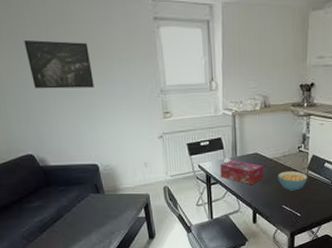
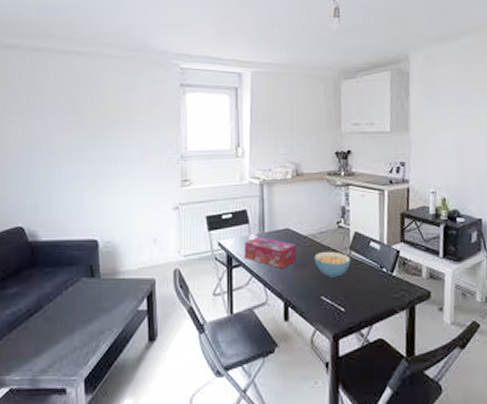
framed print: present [24,39,94,89] -> none [41,103,109,154]

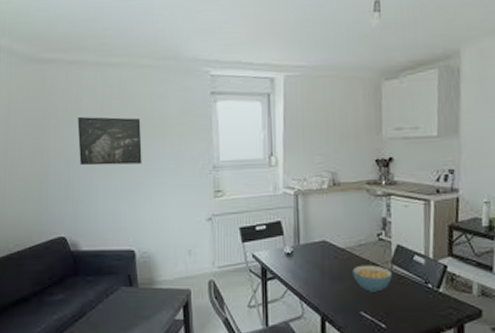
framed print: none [41,103,109,154] -> present [77,116,142,166]
tissue box: present [244,236,296,269] -> none [278,248,334,283]

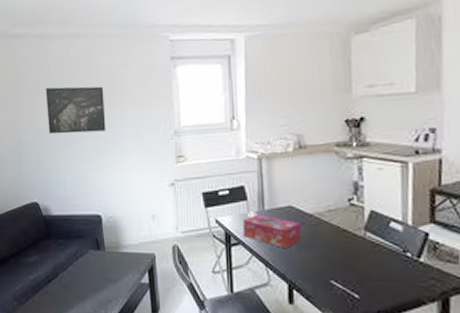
tissue box: none [278,248,334,283] -> present [242,213,301,249]
cereal bowl: present [352,265,393,292] -> none [321,231,367,260]

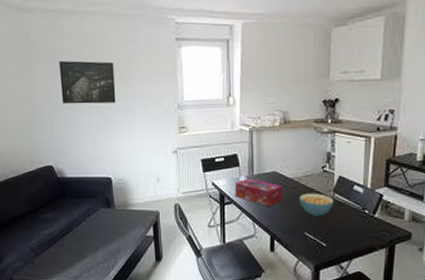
cereal bowl: none [321,231,367,260] -> present [299,193,335,216]

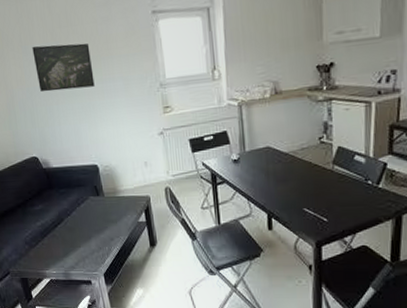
tissue box: present [235,178,282,207] -> none [226,155,278,185]
cereal bowl: present [299,193,335,216] -> none [296,166,334,191]

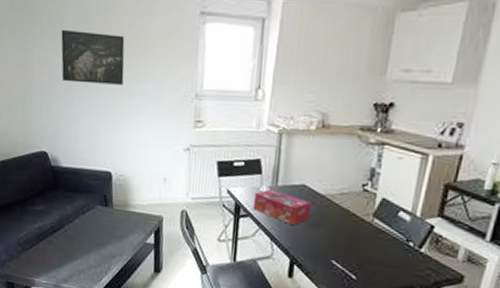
tissue box: none [226,155,278,185] -> present [252,188,311,226]

